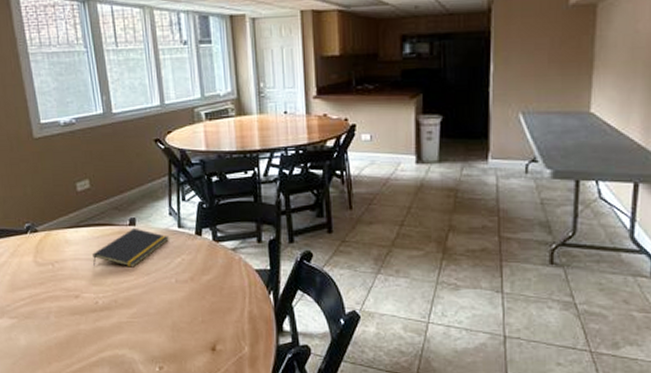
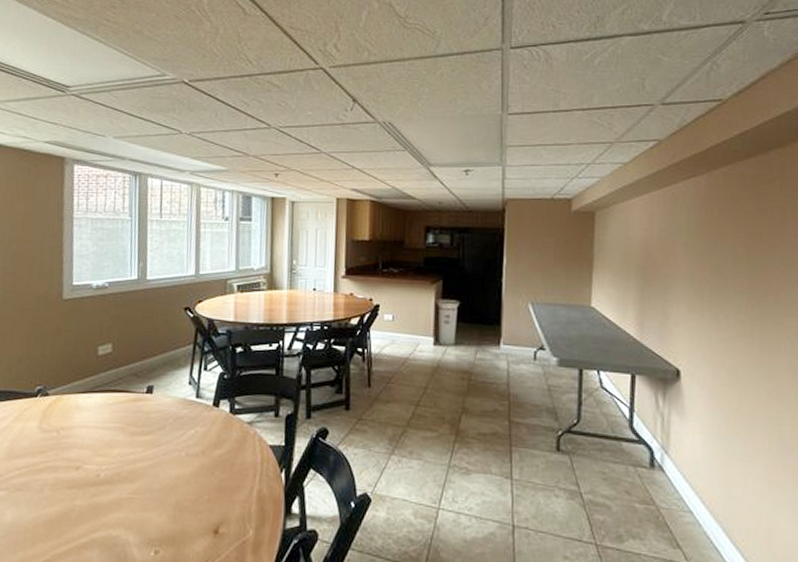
notepad: present [93,227,169,268] -> none [102,395,185,438]

